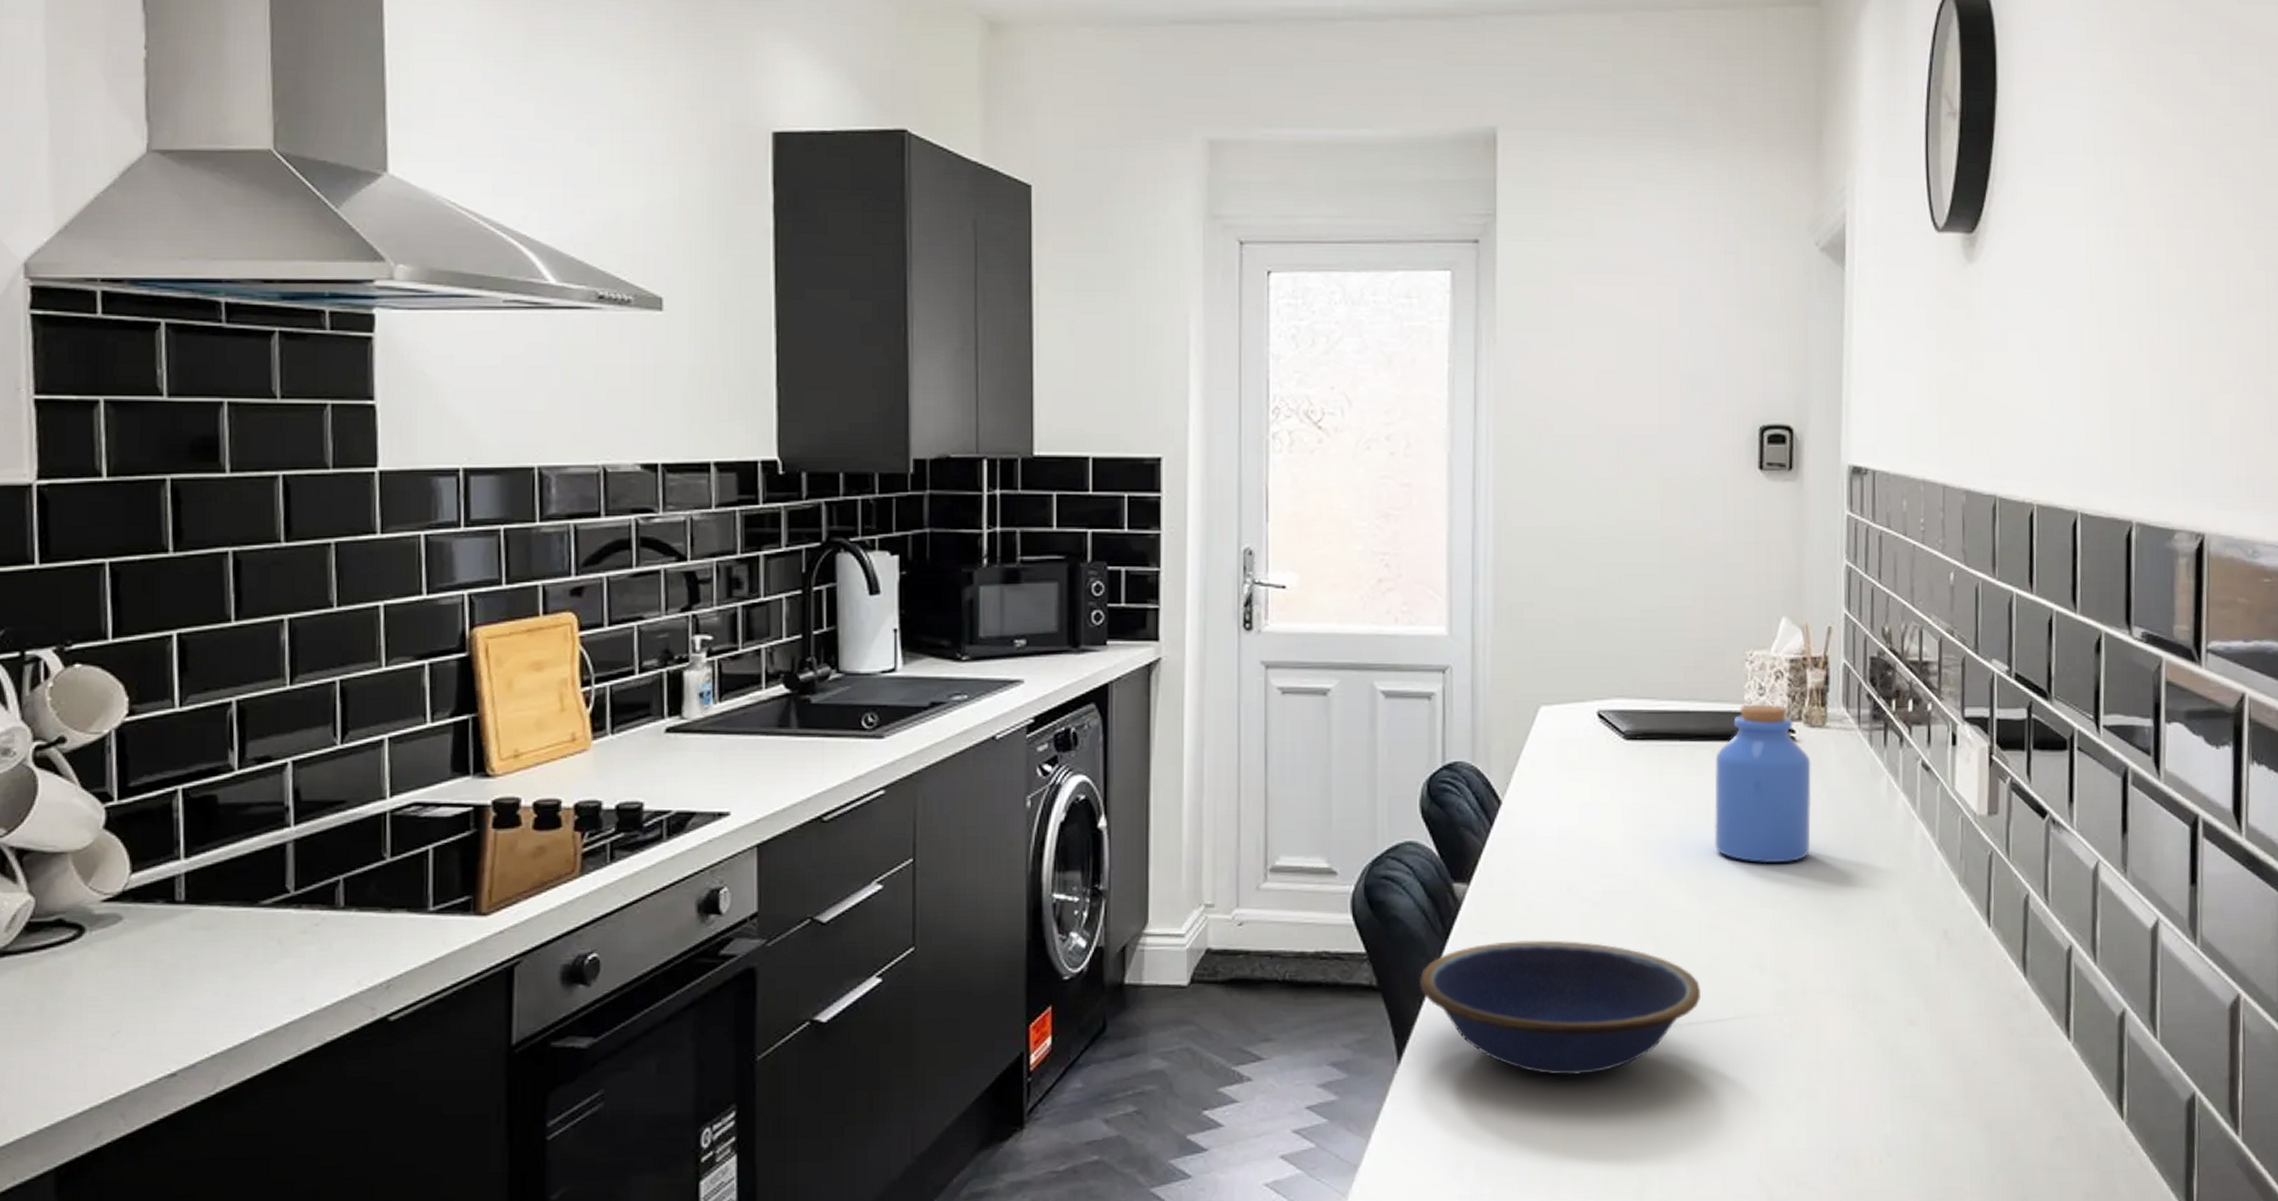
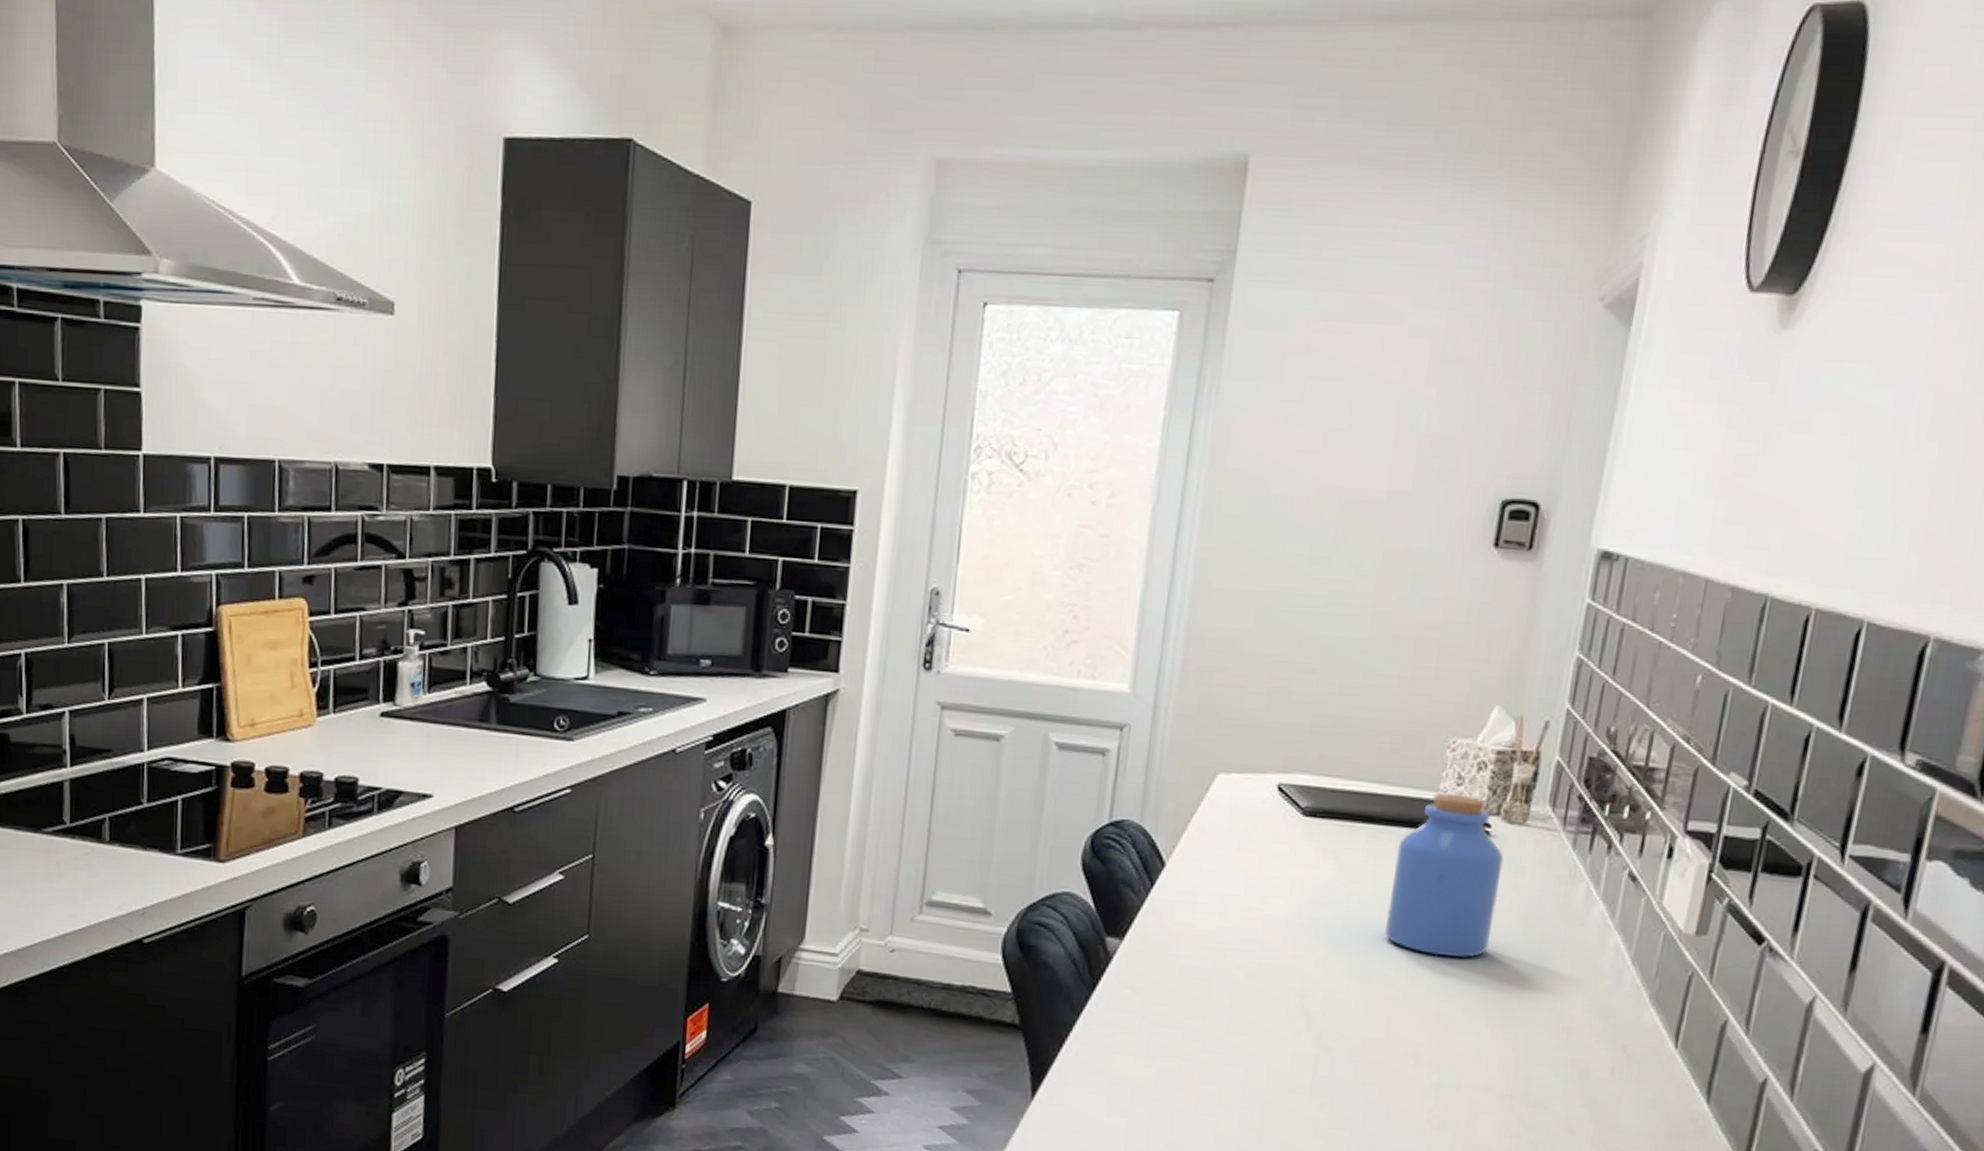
bowl: present [1419,940,1701,1076] -> none [1060,998,1349,1136]

